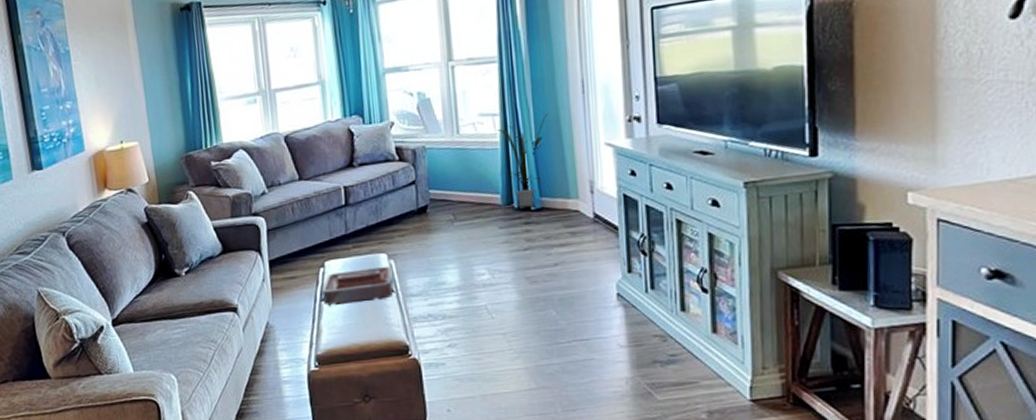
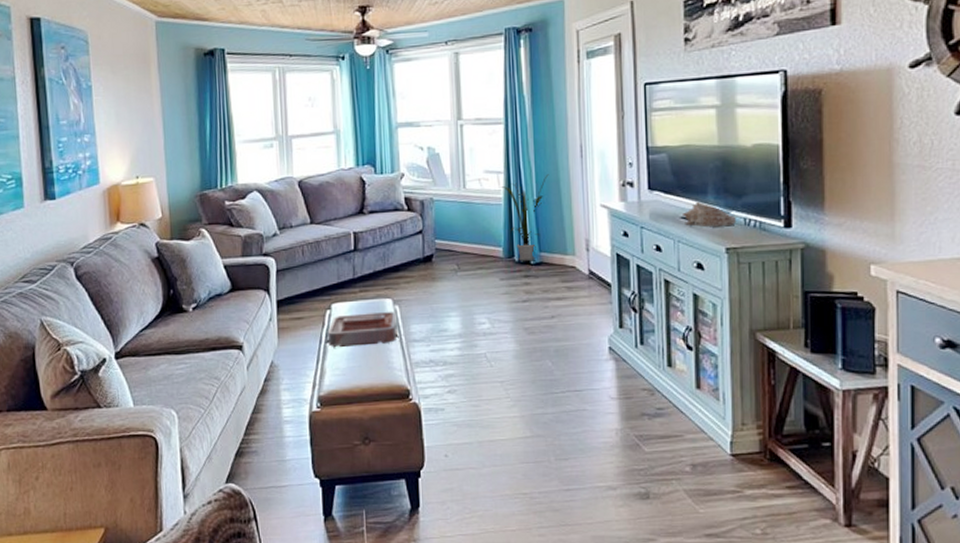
seashell: none [696,133,755,161] -> present [683,201,736,228]

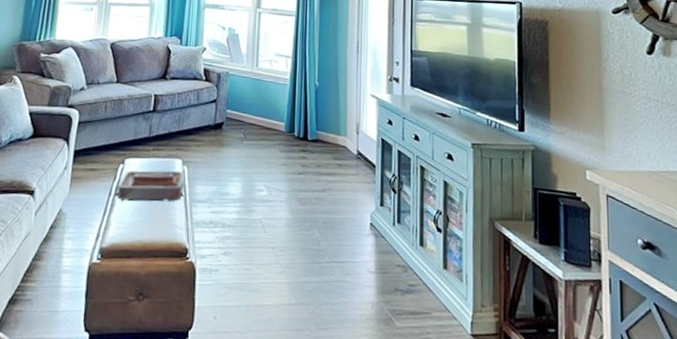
house plant: present [501,174,549,262] -> none [289,63,330,138]
seashell: present [683,201,736,228] -> none [438,100,480,125]

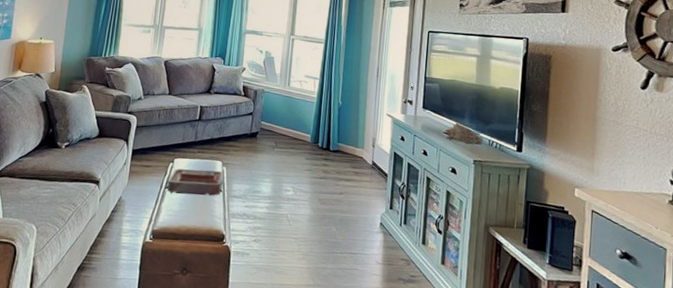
seashell: none [438,100,480,125] -> present [445,122,483,145]

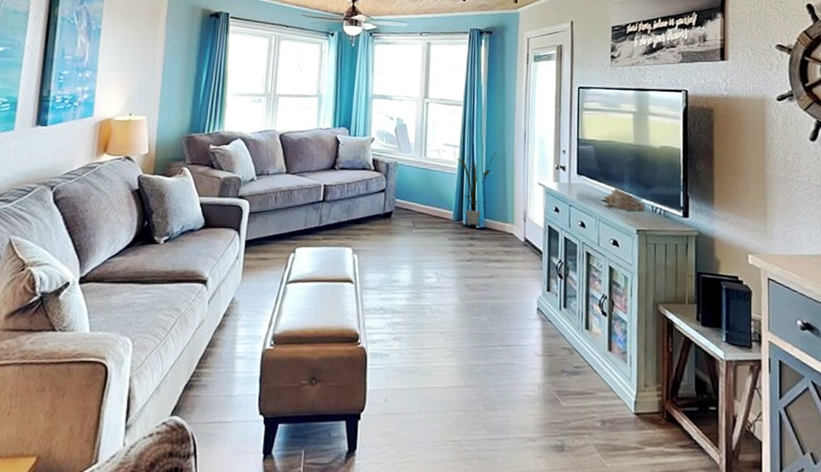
decorative tray: present [167,168,224,196] -> none [288,259,354,289]
house plant: none [316,85,352,149] -> present [457,152,497,226]

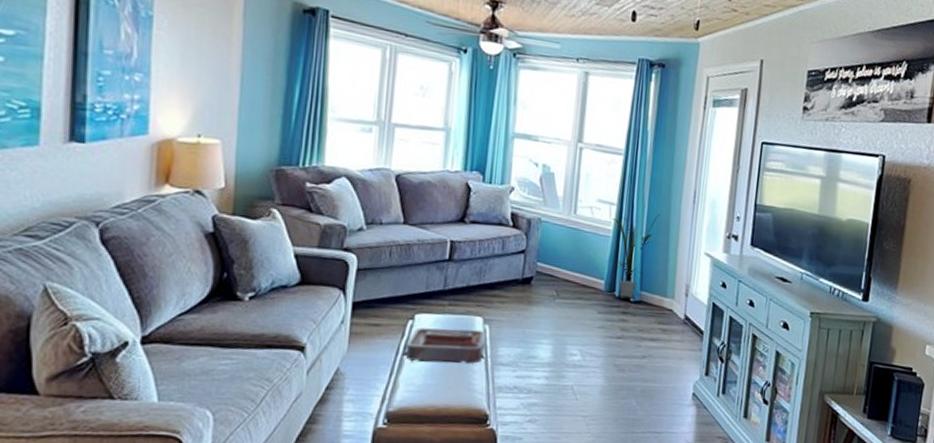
decorative tray: none [288,259,354,289] -> present [405,327,485,364]
seashell: present [604,188,645,212] -> none [778,264,823,292]

